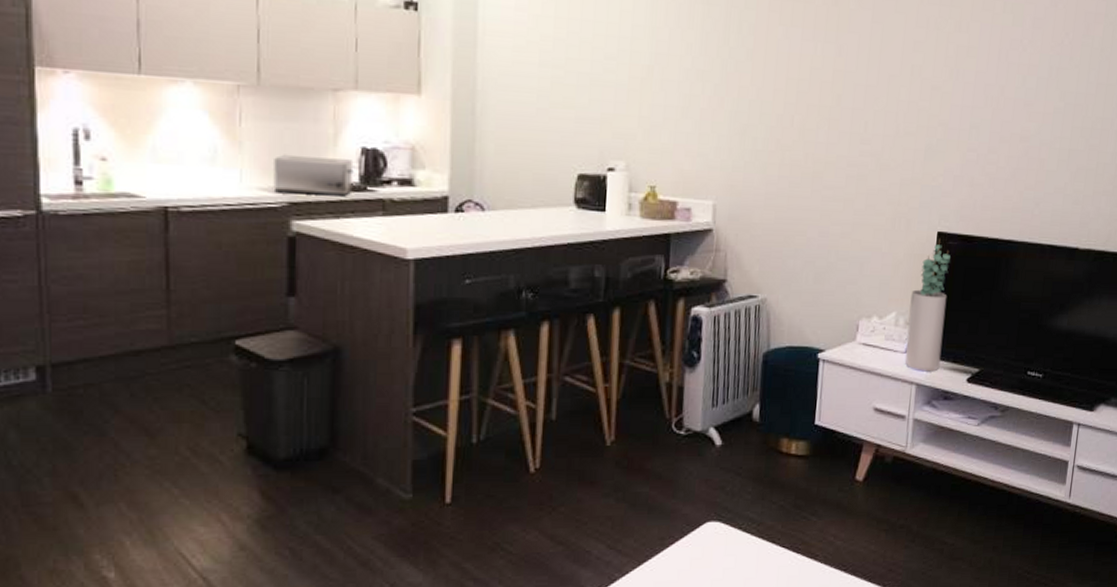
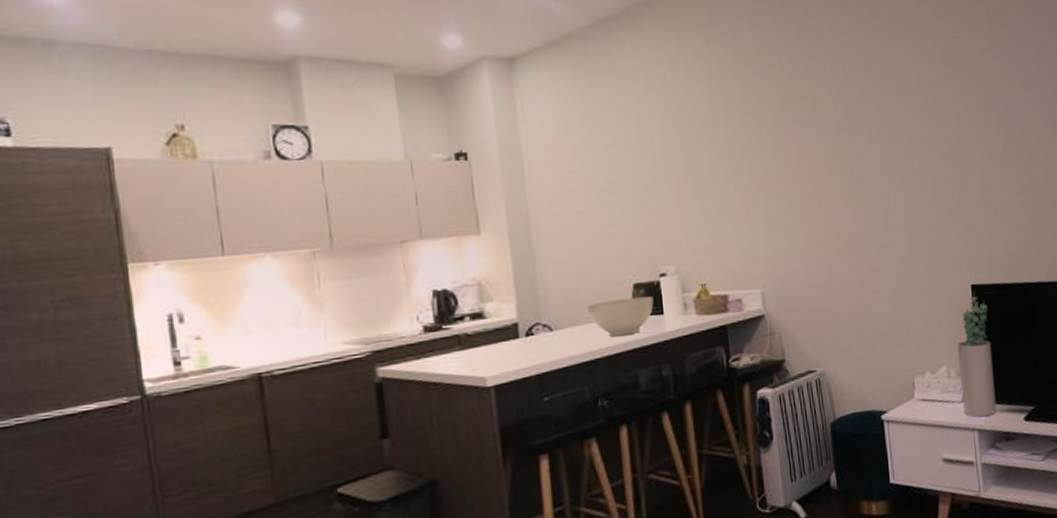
toaster: present [273,154,354,197] -> none [354,303,428,345]
bowl: none [525,187,597,228] -> present [587,296,654,337]

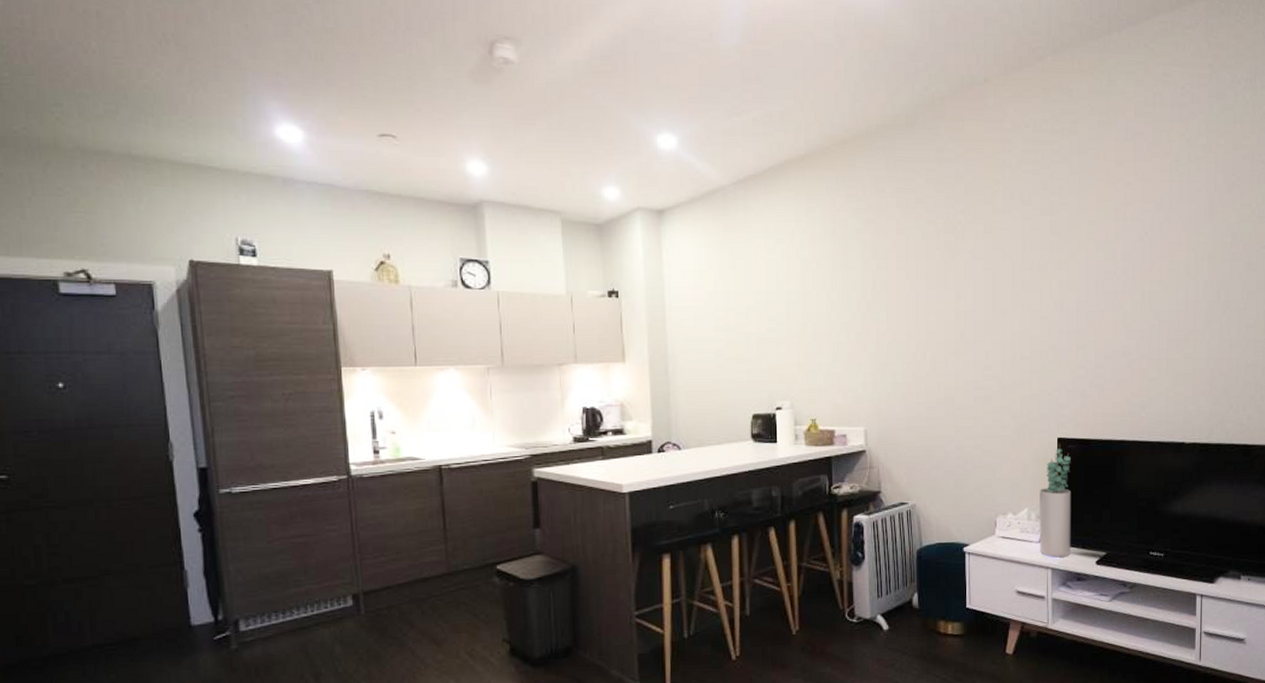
bowl: present [587,296,654,337] -> none [711,426,769,459]

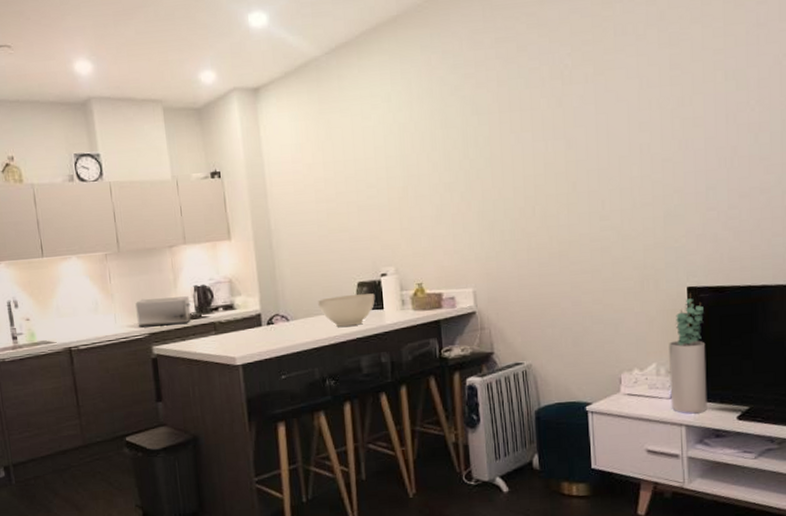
toaster: none [517,417,578,448] -> present [135,296,191,328]
bowl: none [711,426,769,459] -> present [318,293,375,327]

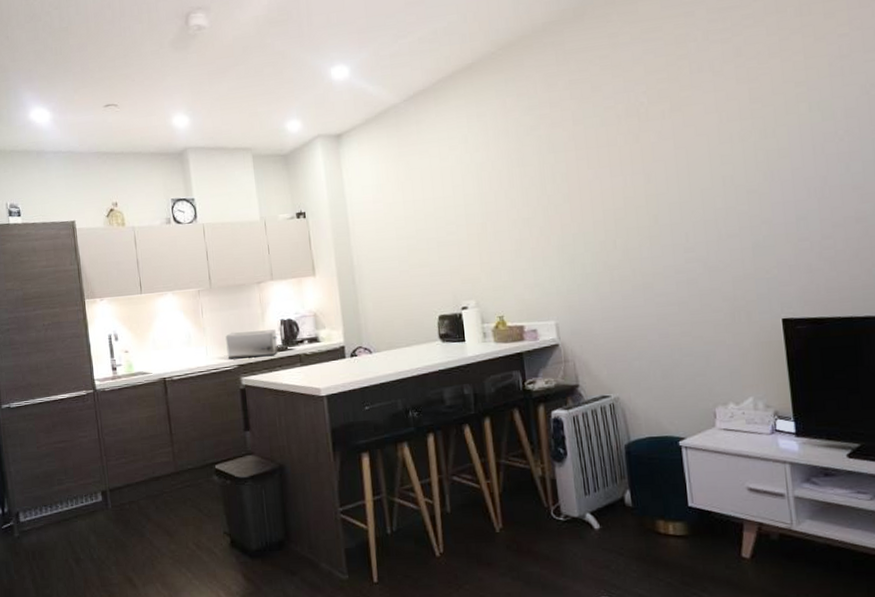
bowl: present [318,293,375,327] -> none [400,326,457,360]
vase: present [669,293,708,414] -> none [765,325,813,451]

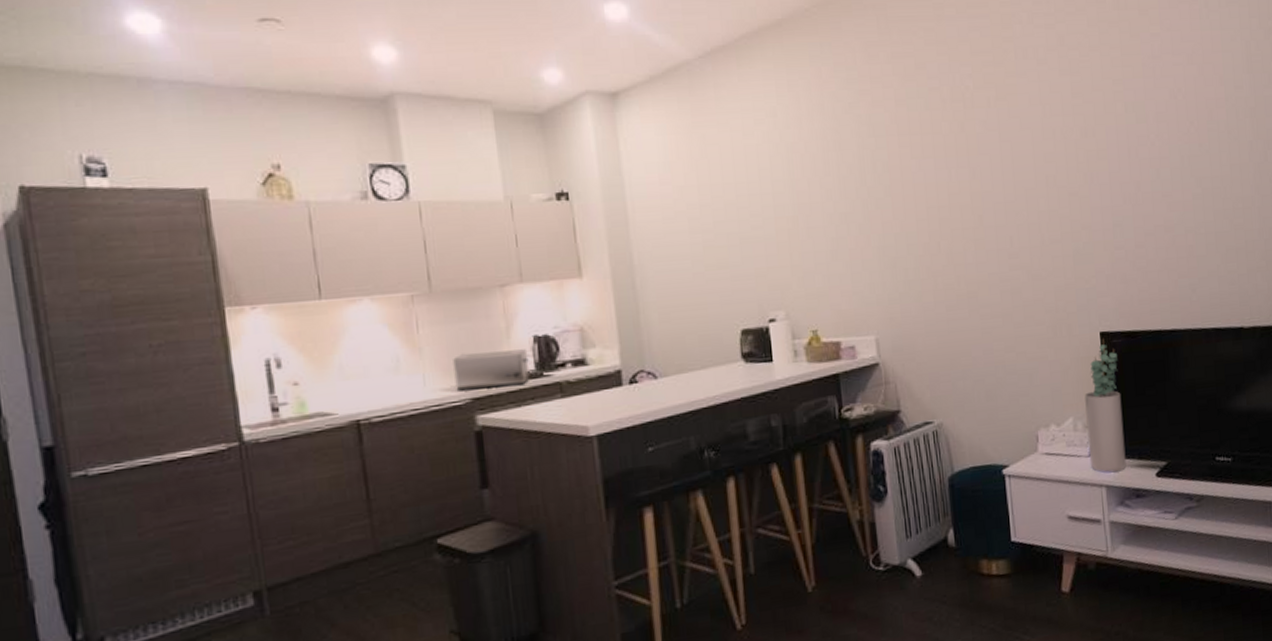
vase: none [765,325,813,451] -> present [1084,339,1127,473]

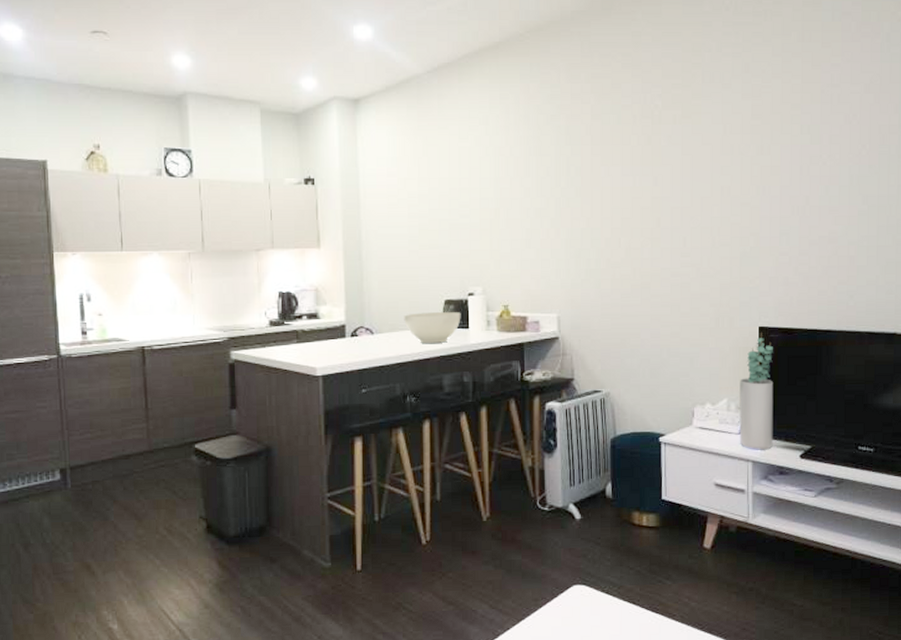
toaster: present [453,349,529,391] -> none [216,301,274,331]
bowl: none [693,343,763,385] -> present [404,312,461,344]

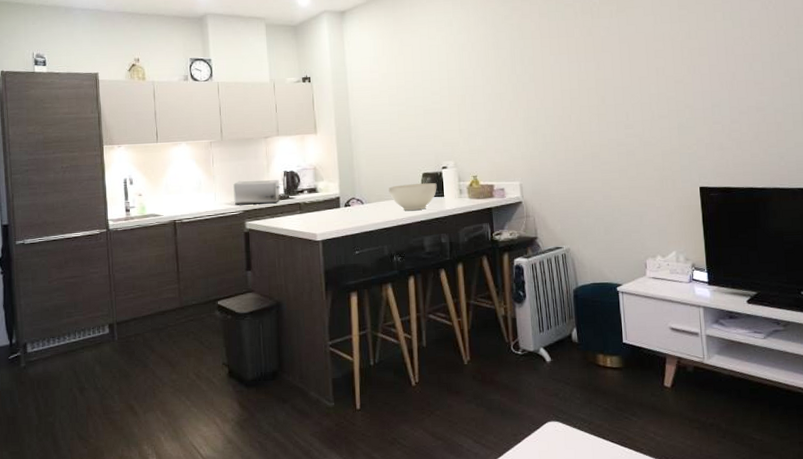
toaster: none [216,301,274,331] -> present [233,180,280,205]
vase: present [739,333,774,450] -> none [686,192,721,297]

